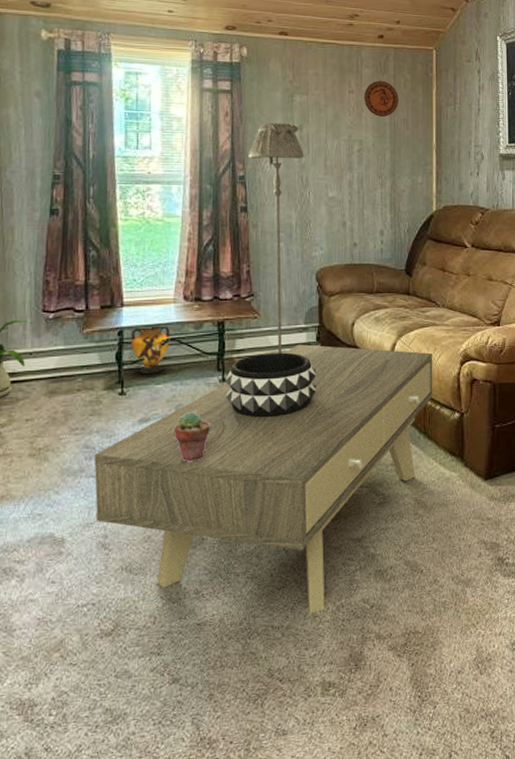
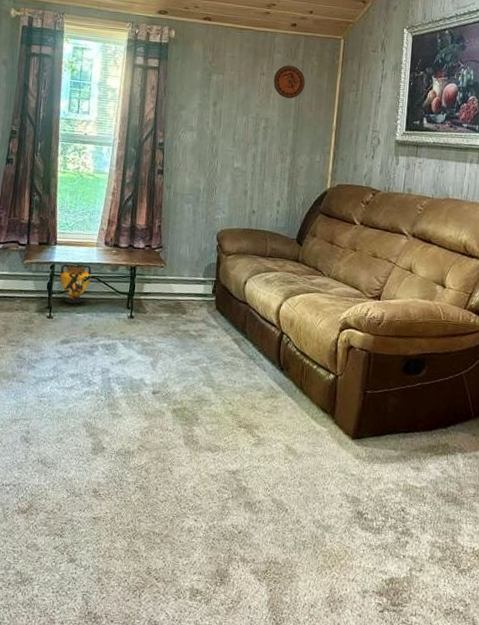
coffee table: present [94,344,433,613] -> none [21,294,315,528]
potted succulent: present [173,411,210,464] -> none [87,339,118,383]
decorative bowl: present [225,352,317,418] -> none [131,298,210,355]
floor lamp: present [249,122,304,355] -> none [166,97,216,301]

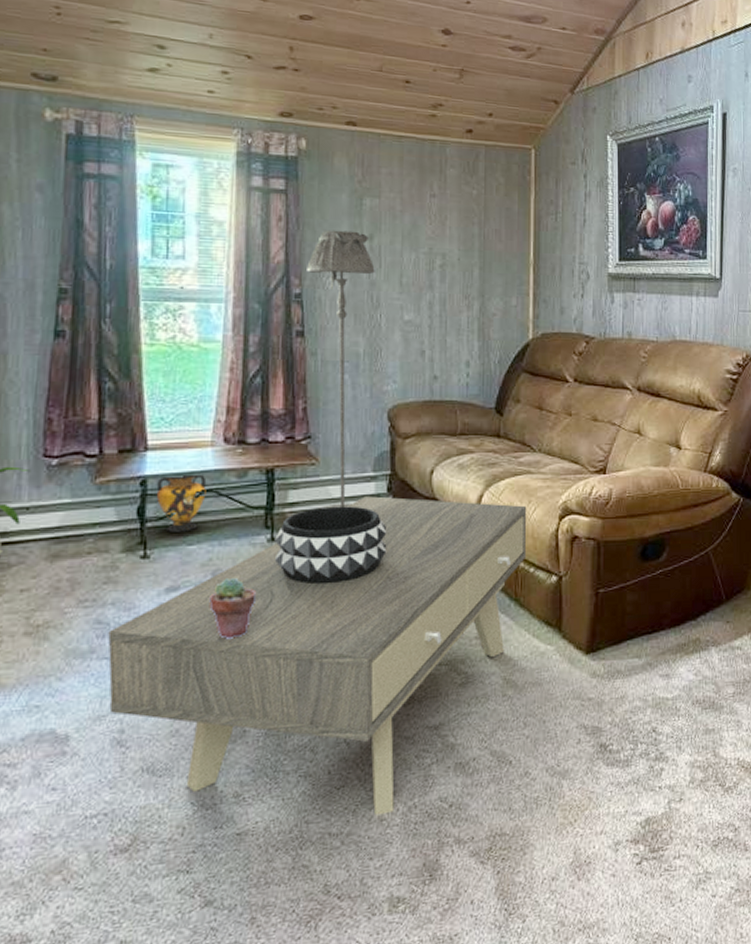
coffee table: none [21,294,315,528] -> present [108,496,527,816]
potted succulent: none [87,339,118,383] -> present [209,577,256,641]
decorative bowl: none [131,298,210,355] -> present [274,506,387,585]
floor lamp: none [166,97,216,301] -> present [307,230,375,509]
decorative plate: present [273,65,305,99] -> none [448,183,490,226]

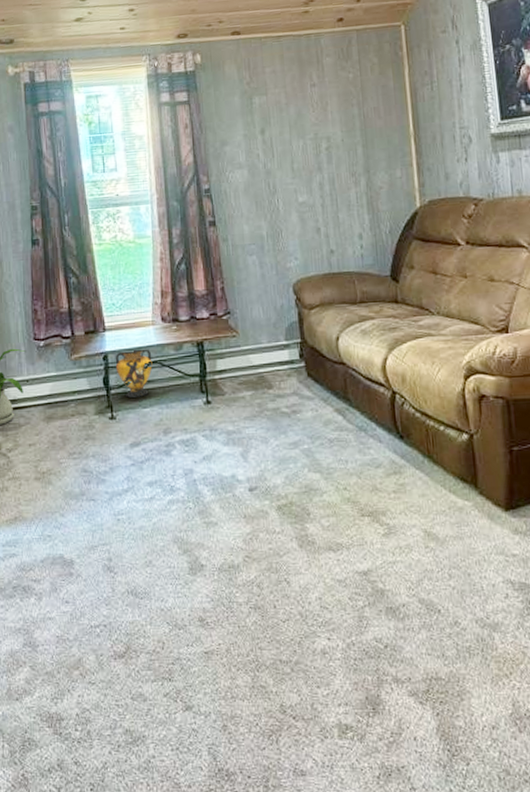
coffee table: present [108,496,527,816] -> none [92,362,436,649]
potted succulent: present [209,577,256,641] -> none [164,435,200,488]
decorative bowl: present [274,506,387,585] -> none [209,371,305,441]
floor lamp: present [307,230,375,509] -> none [212,128,270,376]

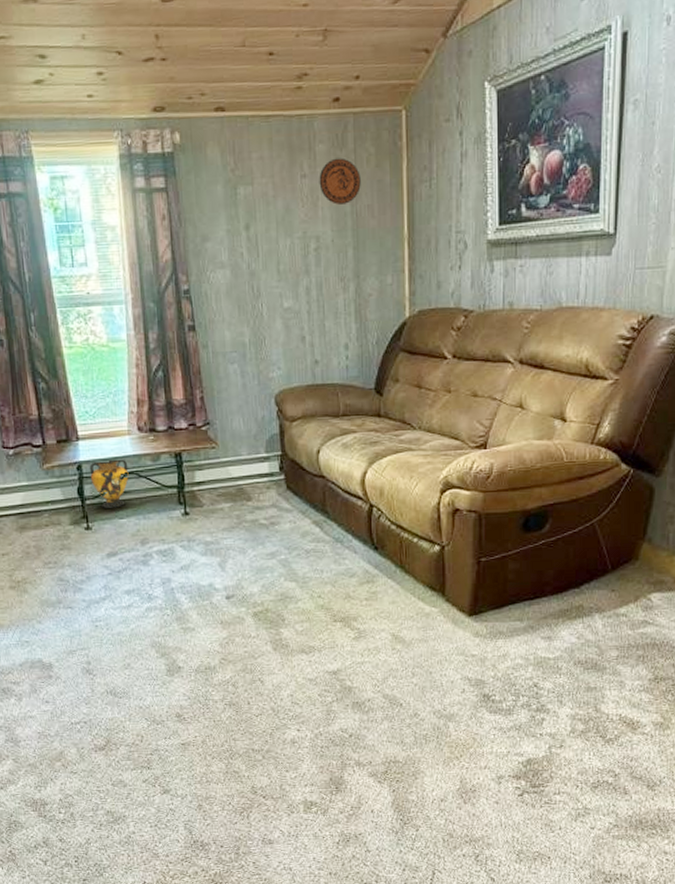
decorative plate: none [327,68,367,109] -> present [319,158,361,205]

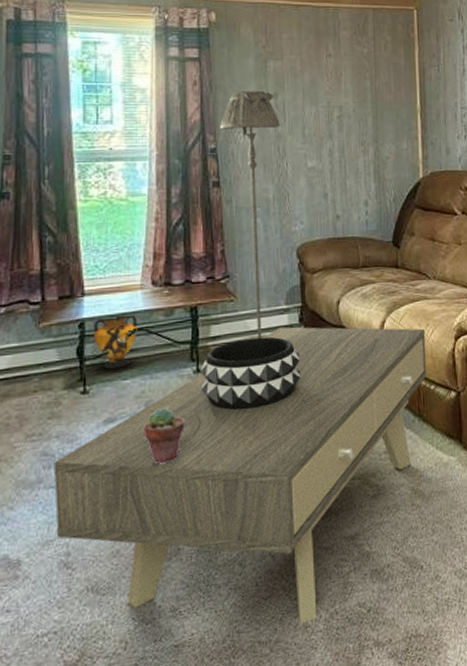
coffee table: none [69,475,410,739] -> present [53,327,427,623]
potted succulent: none [141,545,177,596] -> present [143,407,185,466]
decorative bowl: none [188,484,283,552] -> present [200,336,301,410]
floor lamp: none [192,222,254,487] -> present [220,91,280,341]
decorative plate: present [319,158,361,205] -> none [342,43,379,80]

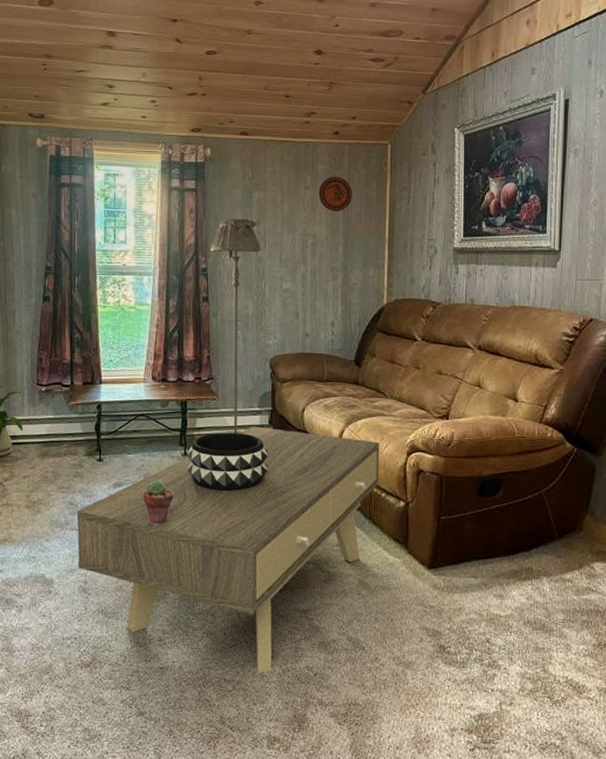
vase: present [93,314,138,369] -> none [107,402,141,444]
decorative plate: none [342,43,379,80] -> present [318,176,352,211]

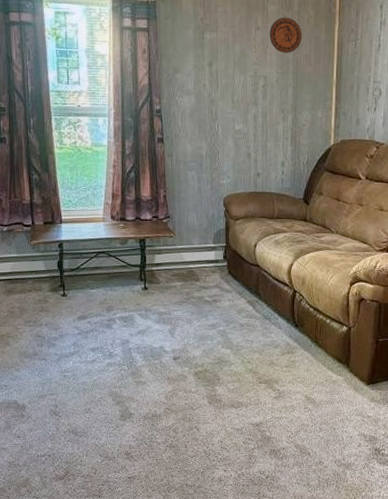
coffee table: present [77,426,380,672] -> none [44,261,326,477]
potted succulent: present [142,480,174,526] -> none [106,312,135,354]
decorative bowl: present [186,432,269,492] -> none [146,267,224,322]
floor lamp: present [210,218,261,434] -> none [164,59,214,269]

